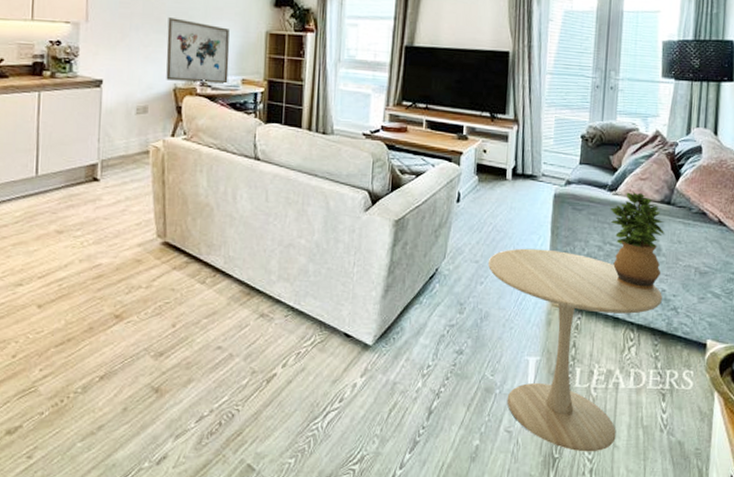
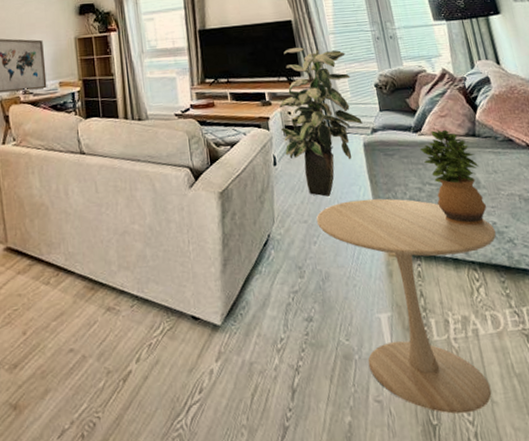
indoor plant: none [471,82,559,241] -> present [279,47,363,197]

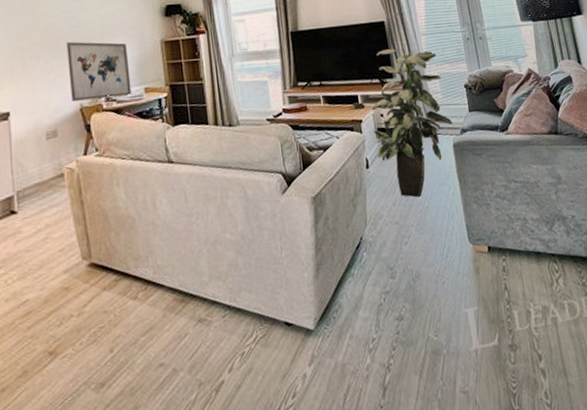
side table: present [317,198,496,414] -> none [408,197,575,399]
potted plant: present [419,129,487,226] -> none [506,128,567,221]

